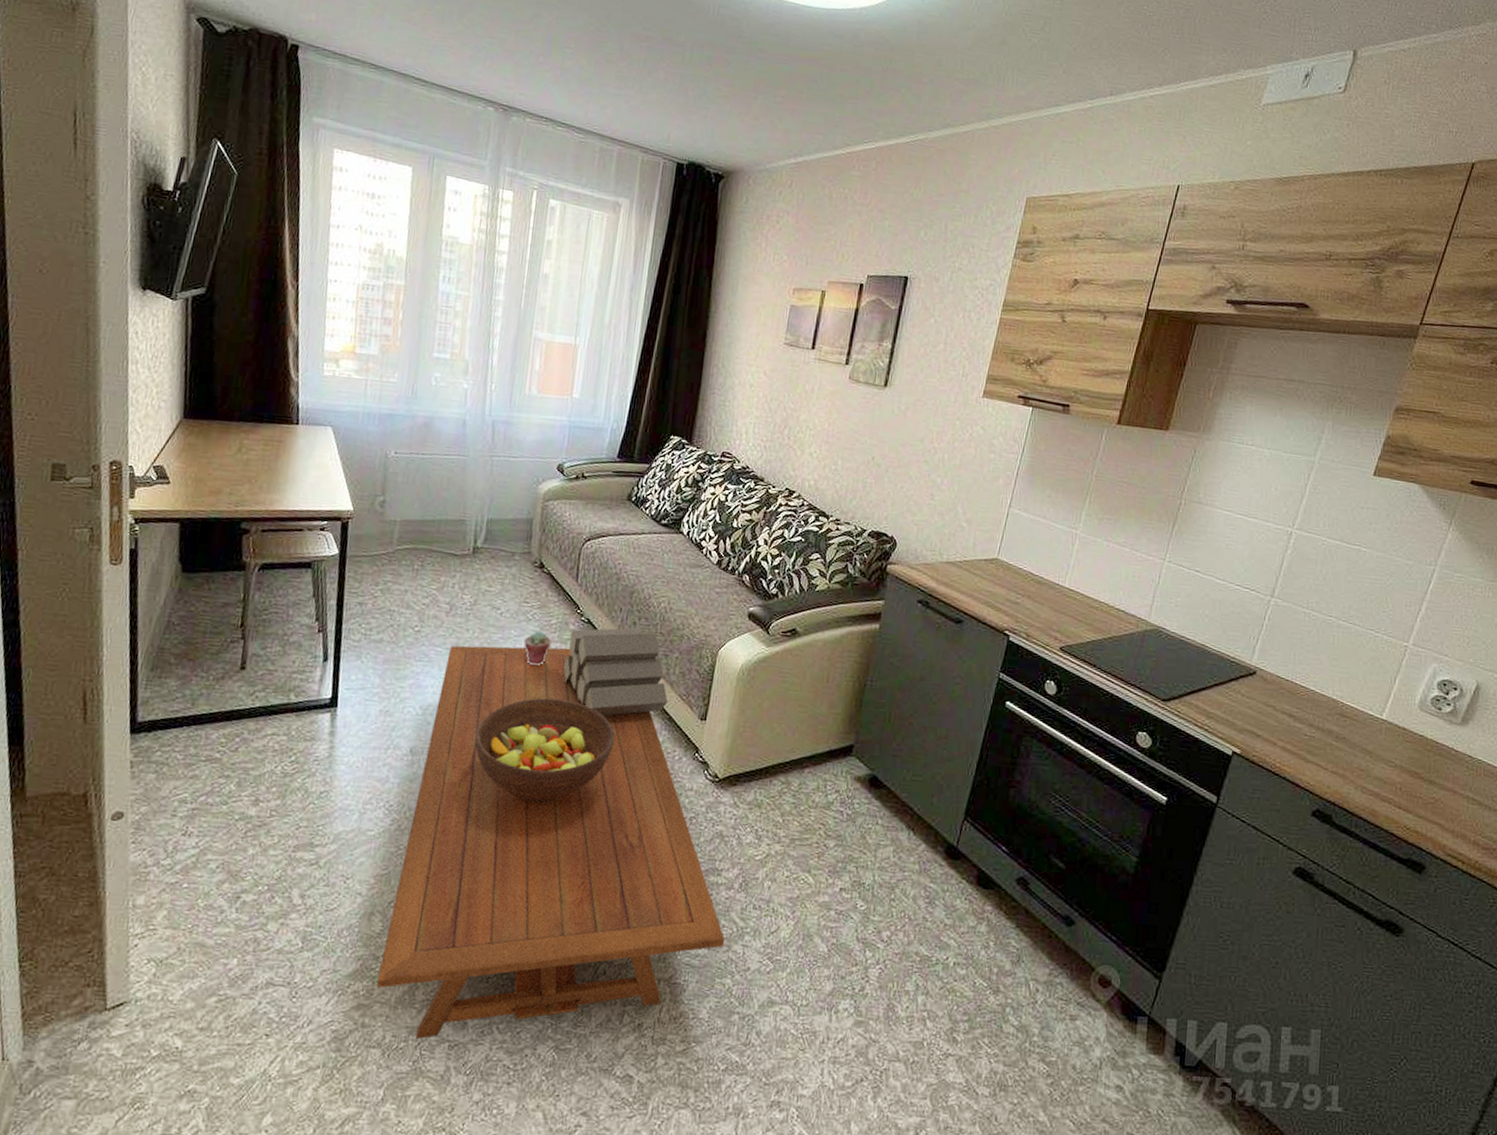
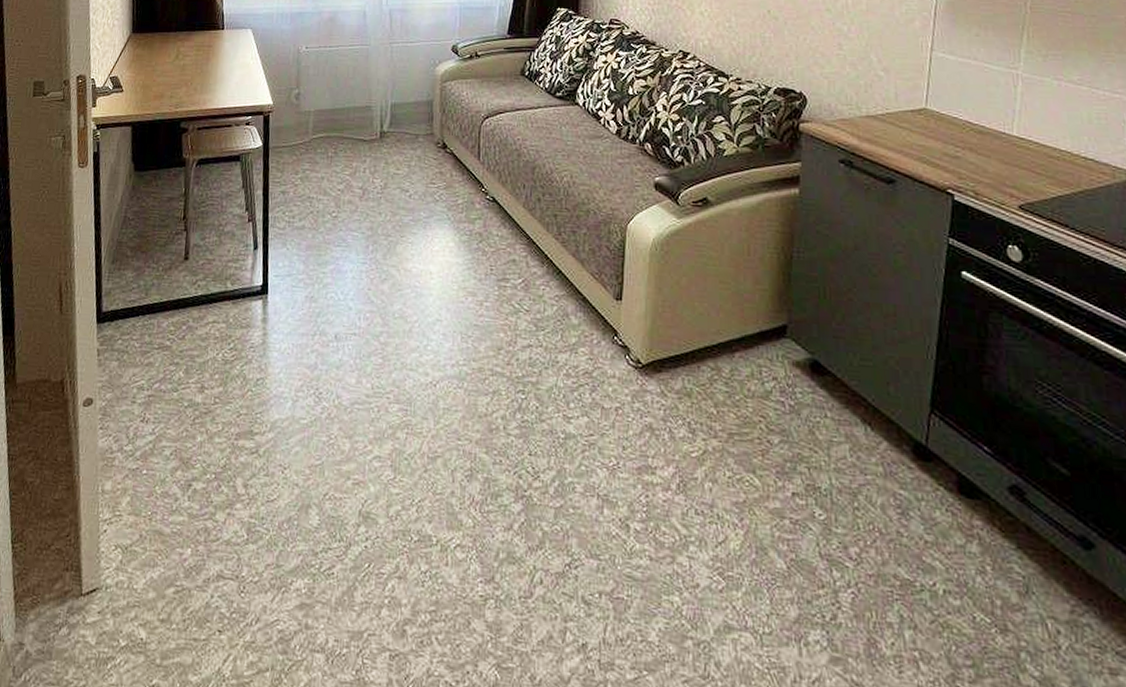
coffee table: present [376,645,725,1040] -> none [317,227,668,647]
fruit bowl: present [474,697,615,803] -> none [394,279,529,391]
potted succulent: present [523,631,552,666] -> none [433,211,459,248]
log pile: present [563,627,668,716] -> none [472,204,580,298]

